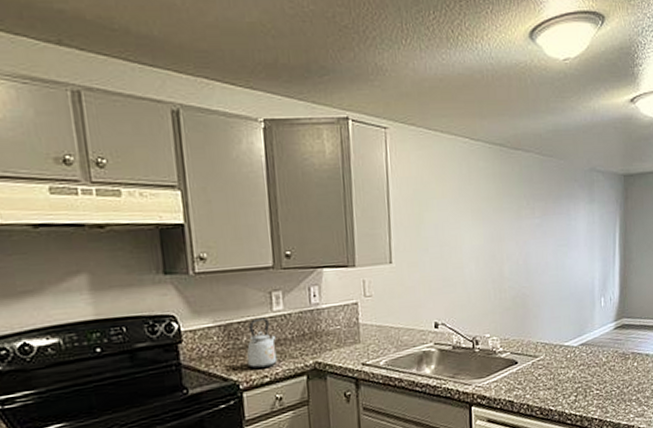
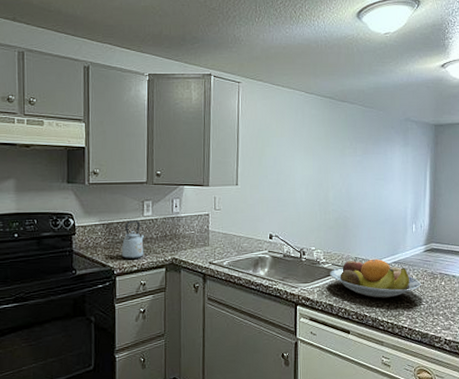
fruit bowl: none [508,341,611,388] -> present [330,257,421,298]

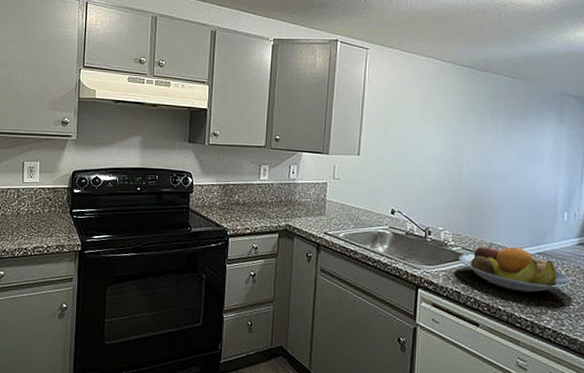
kettle: present [121,220,145,260] -> none [235,183,260,223]

